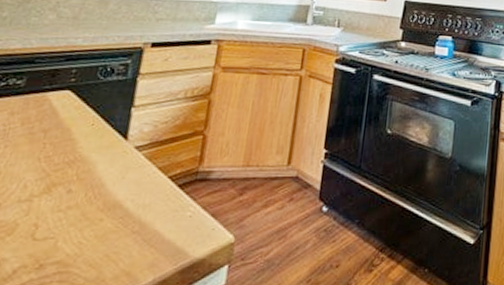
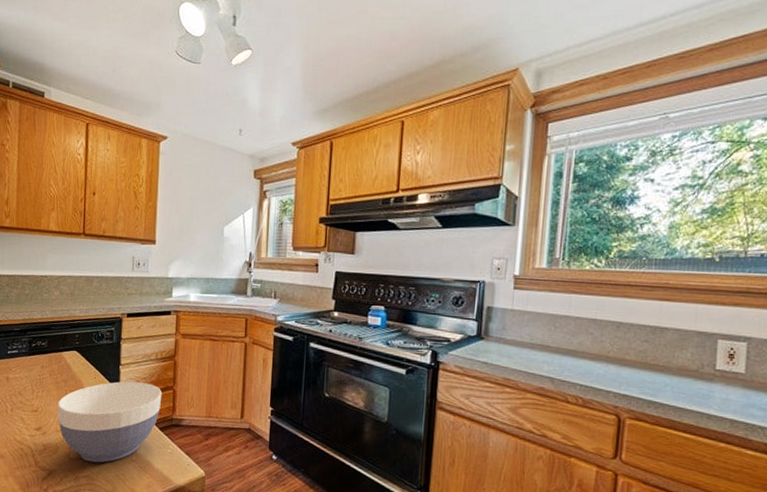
bowl: none [24,127,188,241] -> present [57,381,162,463]

